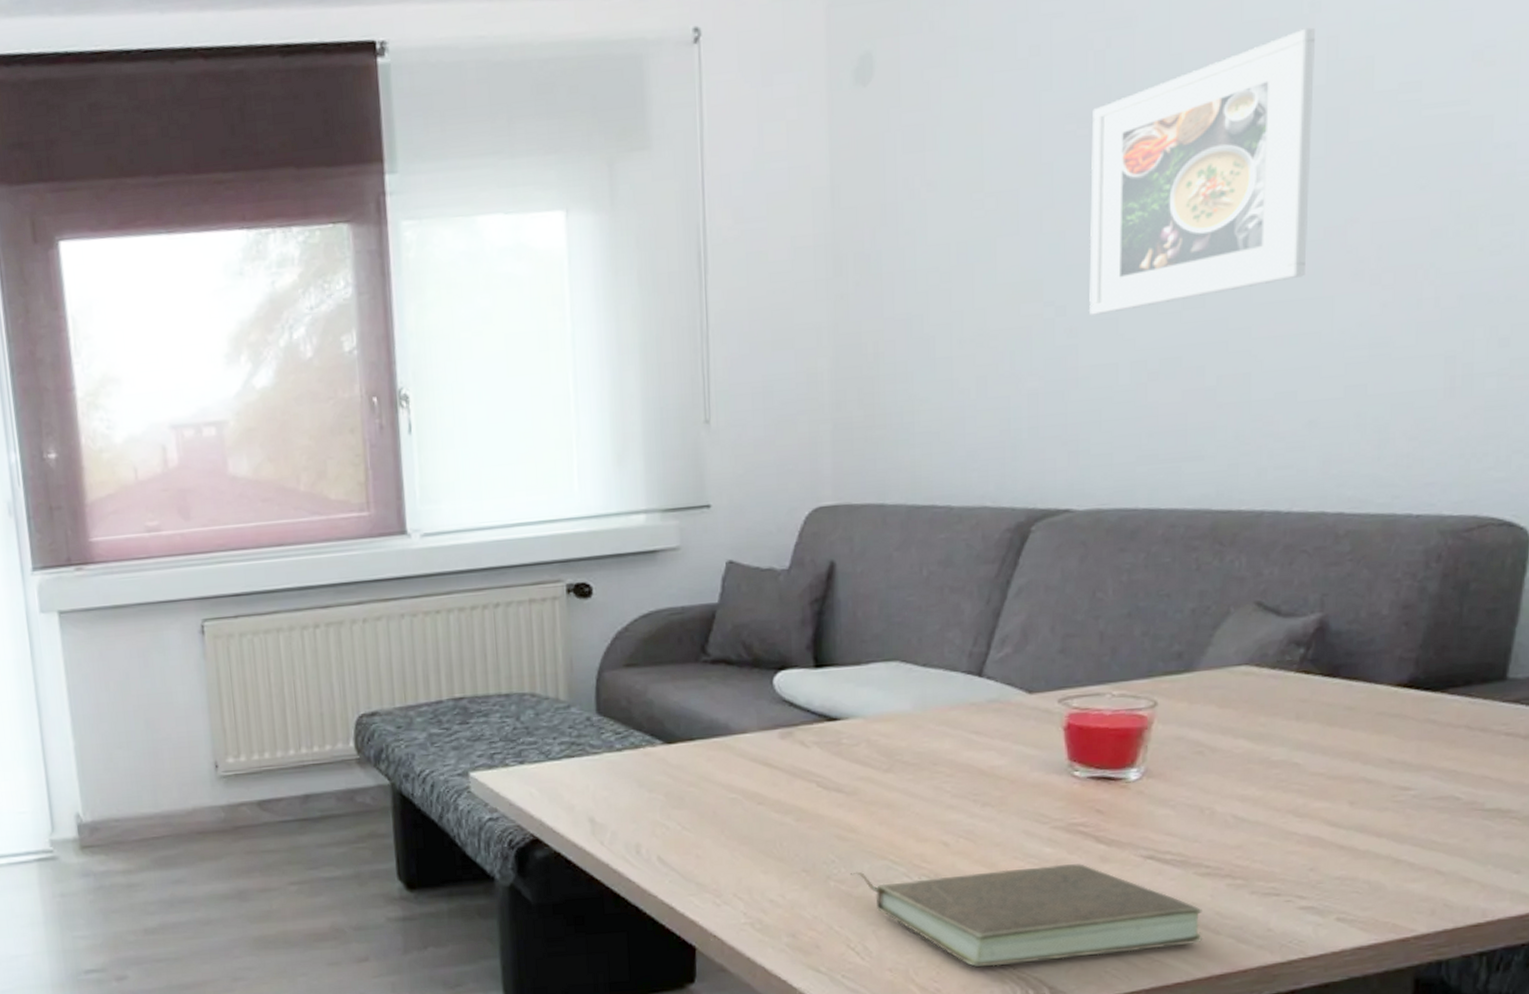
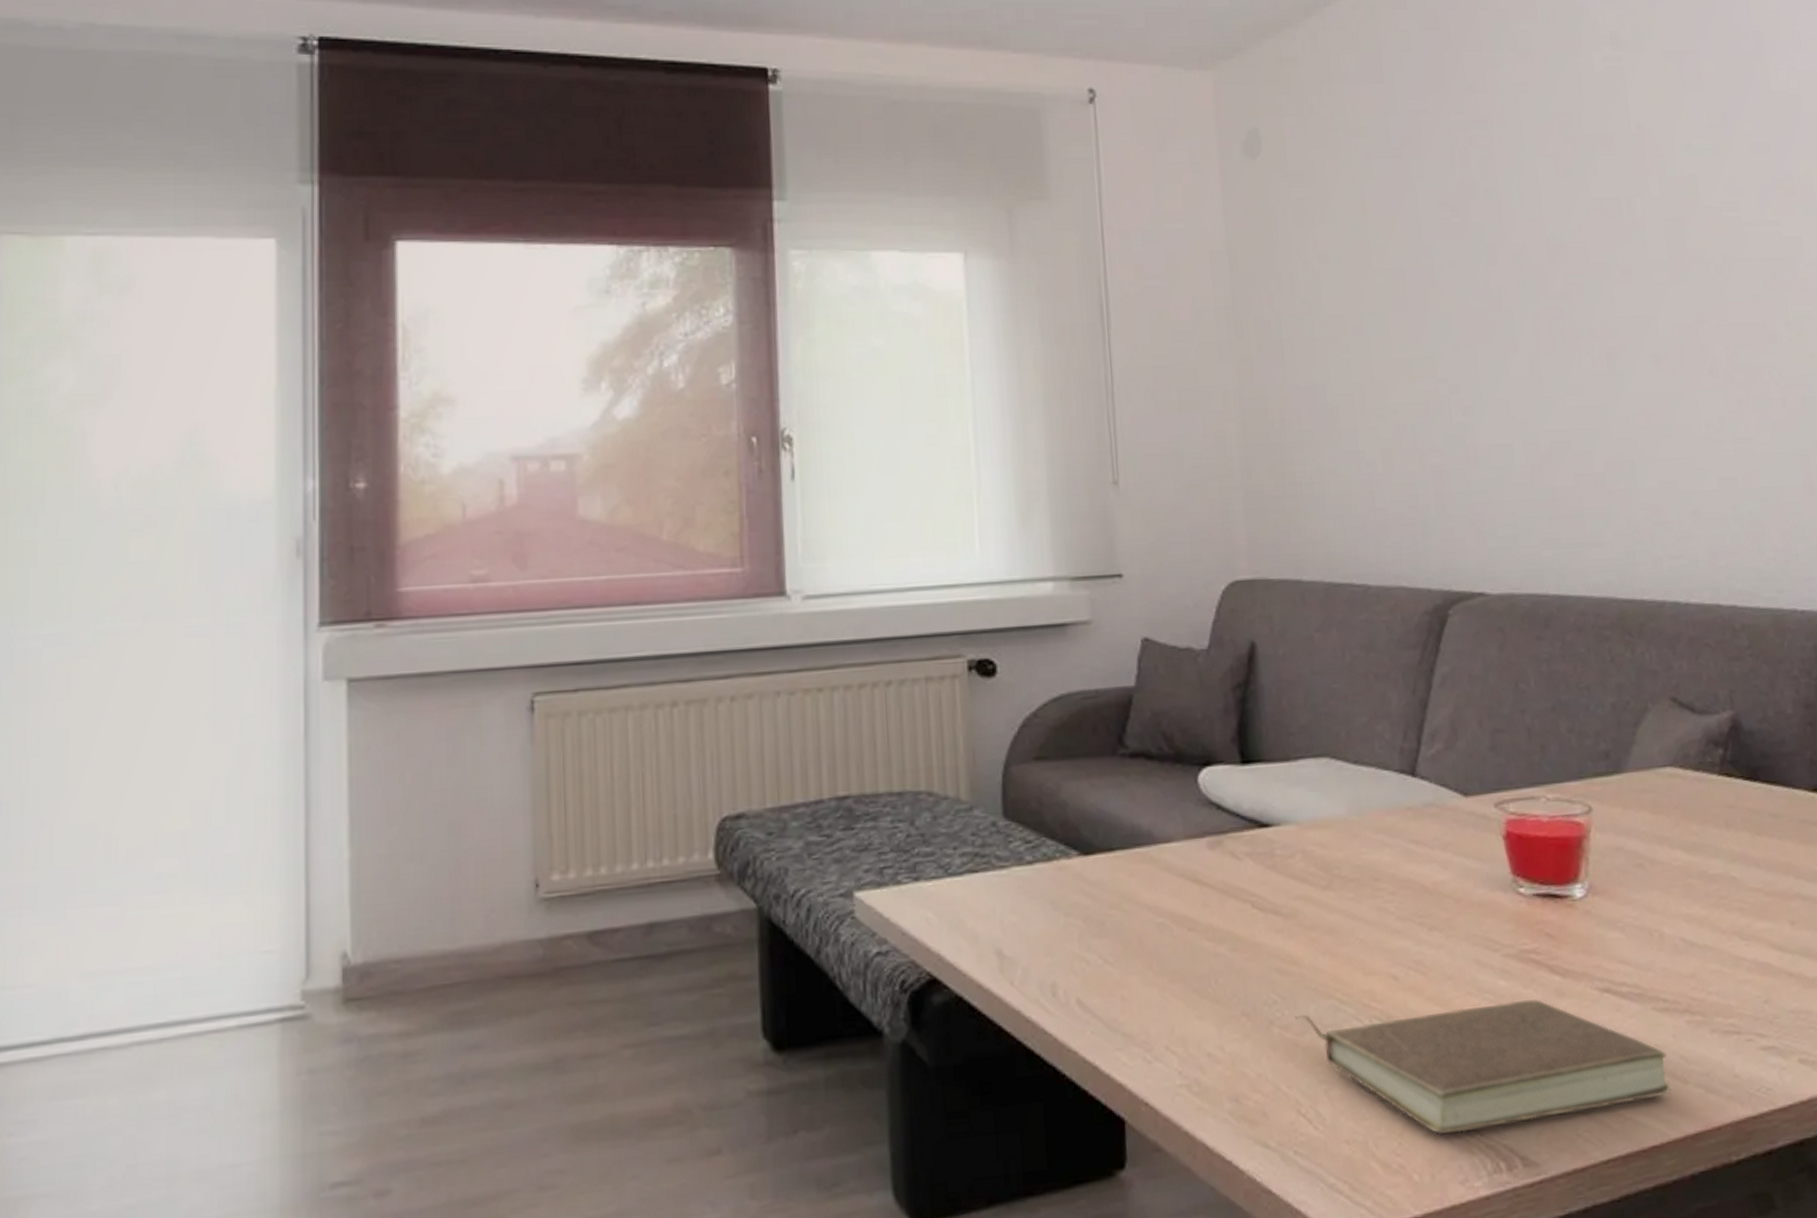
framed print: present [1089,27,1315,315] -> none [1463,146,1668,395]

